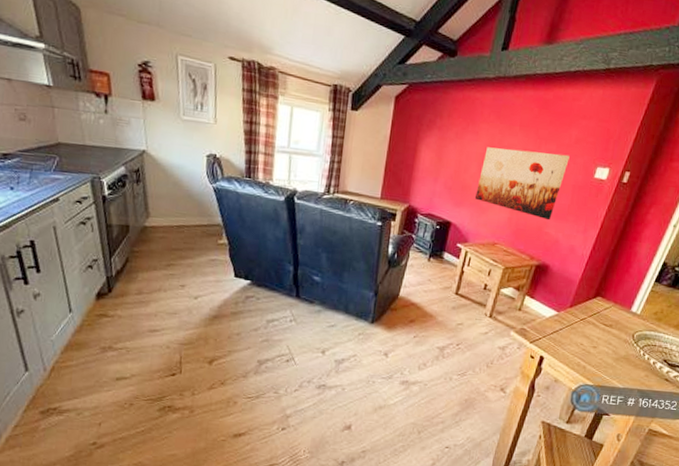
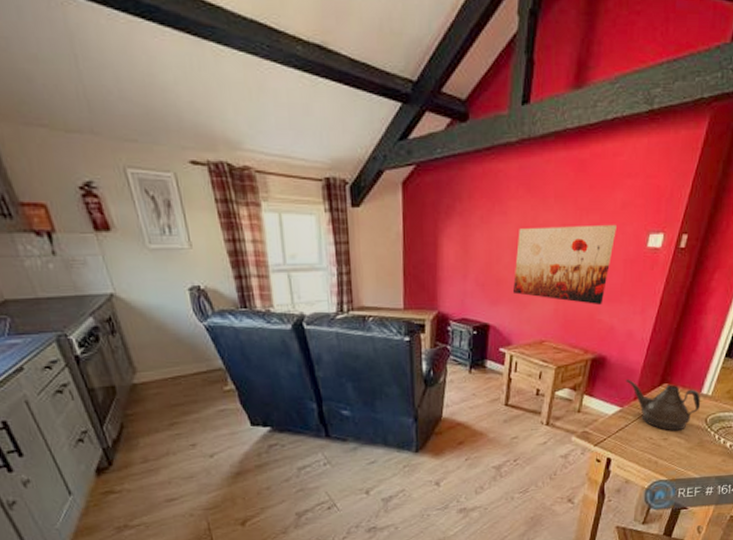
teapot: none [564,287,630,342] -> present [626,378,701,431]

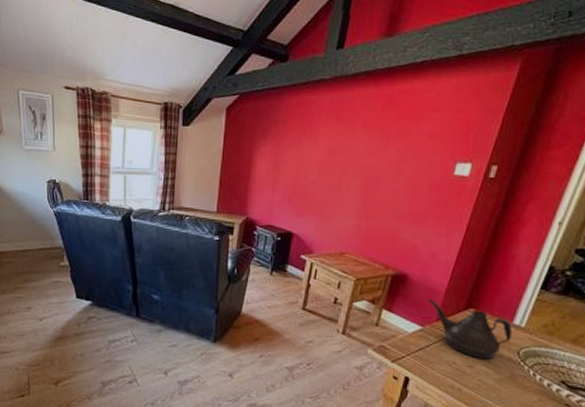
wall art: present [513,224,617,306] -> none [318,151,423,225]

